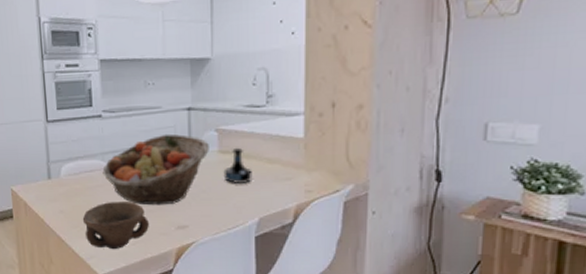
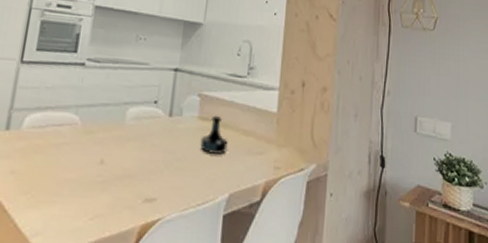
bowl: present [82,200,149,250] -> none [35,163,115,225]
fruit basket: present [102,133,209,206] -> none [72,92,191,173]

